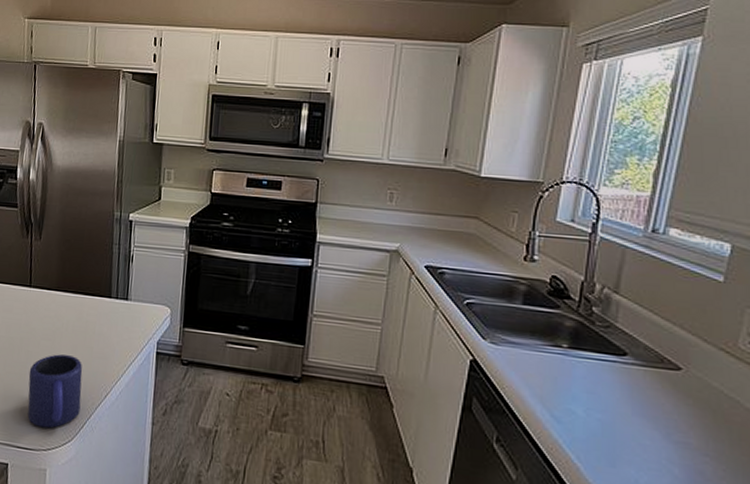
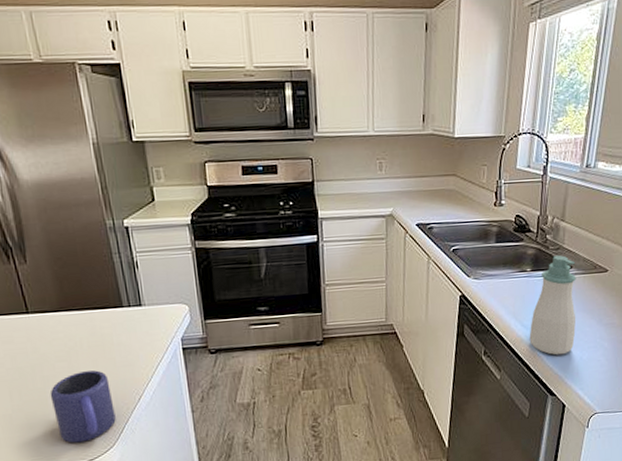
soap bottle: none [560,335,633,470] -> present [529,255,576,355]

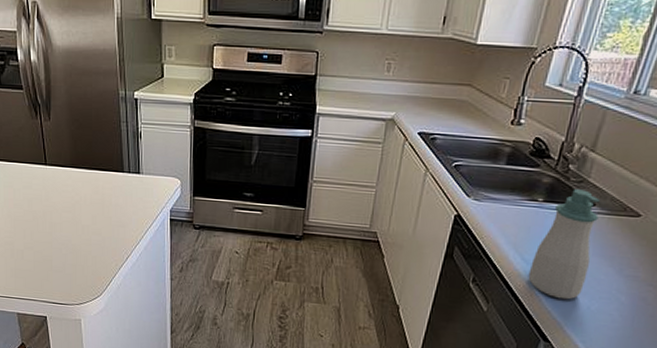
mug: present [49,370,116,443] -> none [55,224,105,287]

